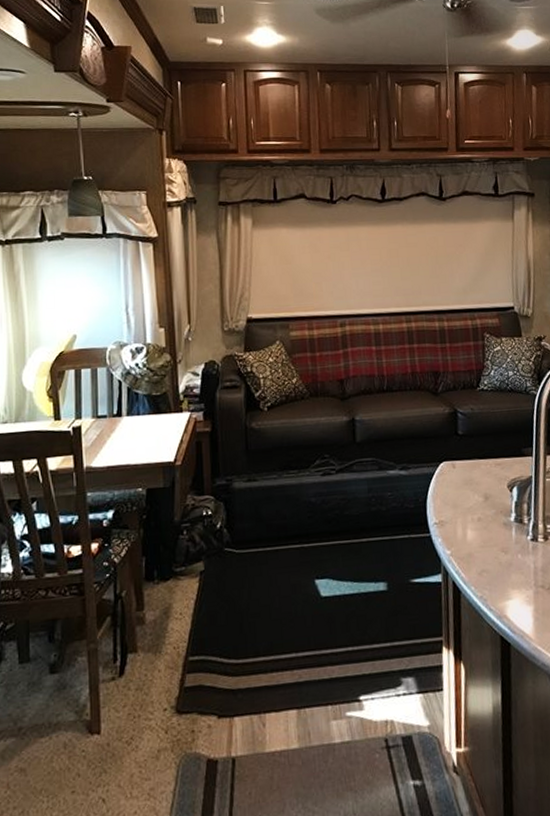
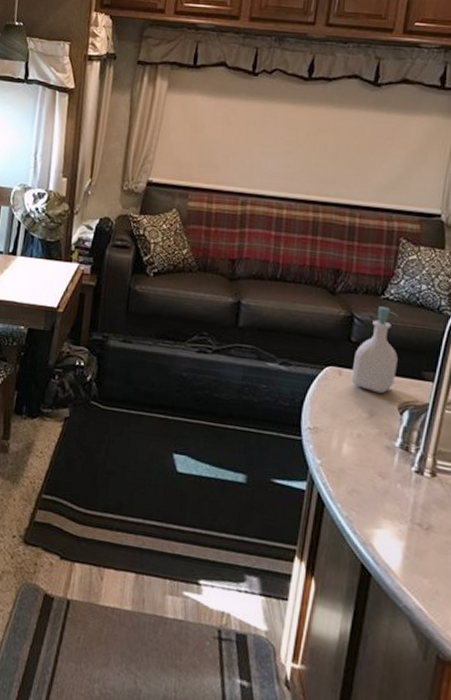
soap bottle: none [463,397,501,477] -> present [351,306,399,394]

